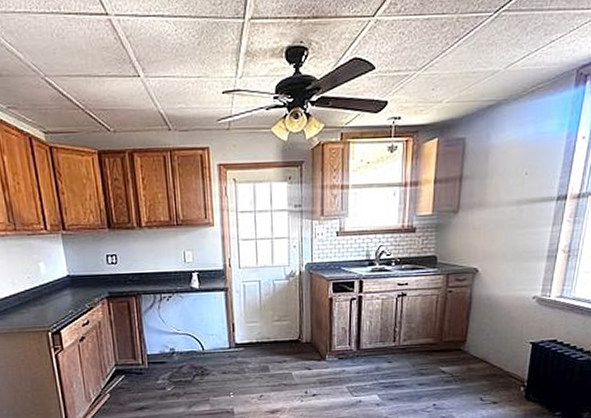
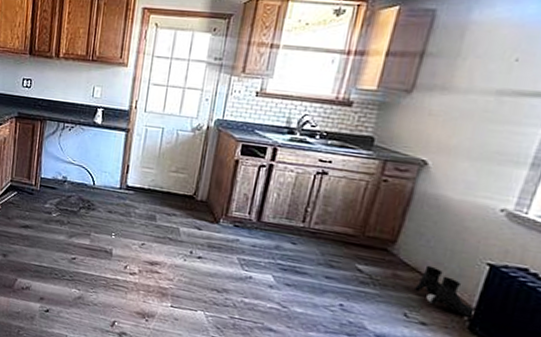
boots: none [485,354,528,388] -> present [415,265,476,317]

